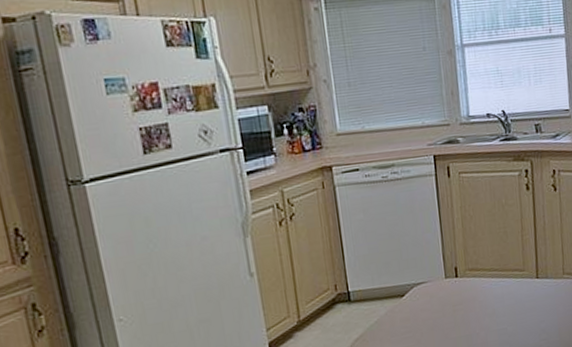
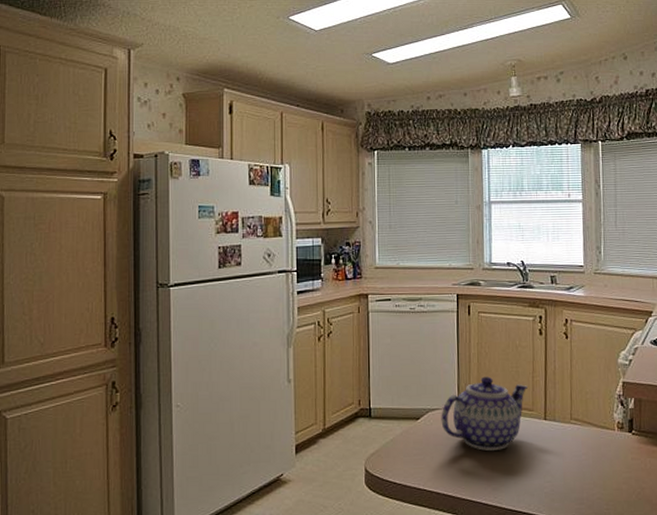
teapot: none [427,241,517,319] -> present [441,376,528,451]

